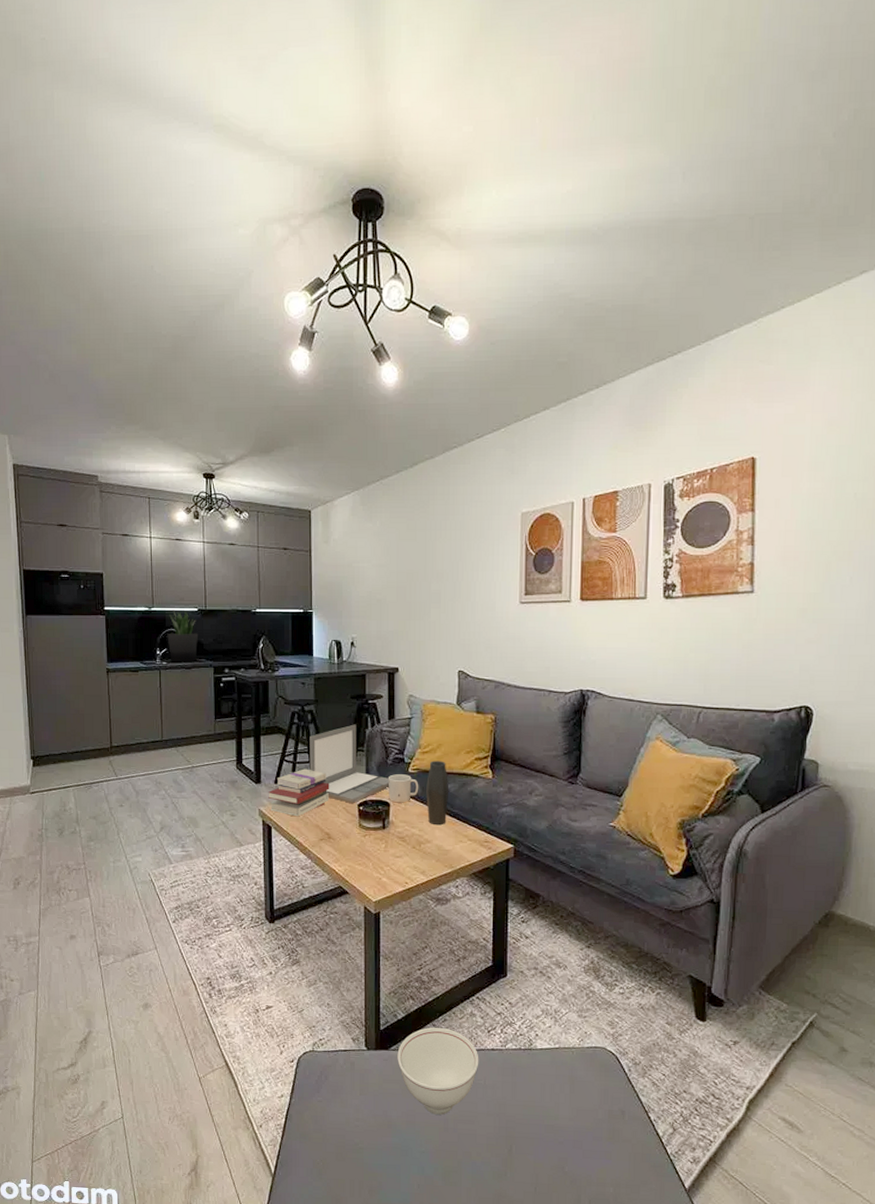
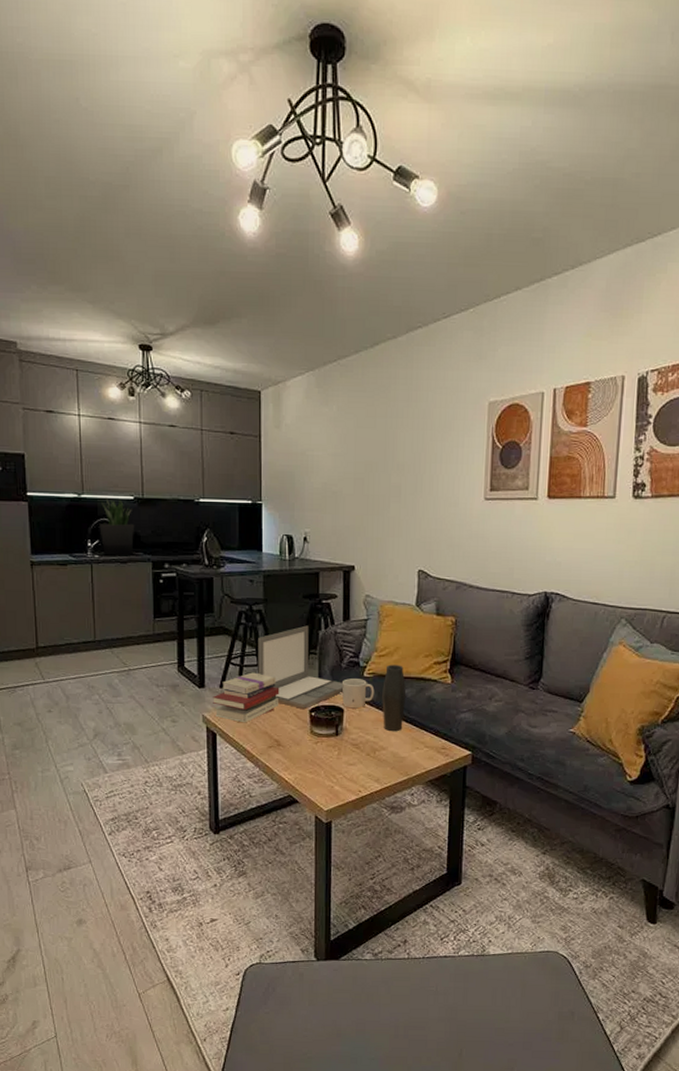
bowl: present [397,1027,479,1115] -> none [348,936,432,1022]

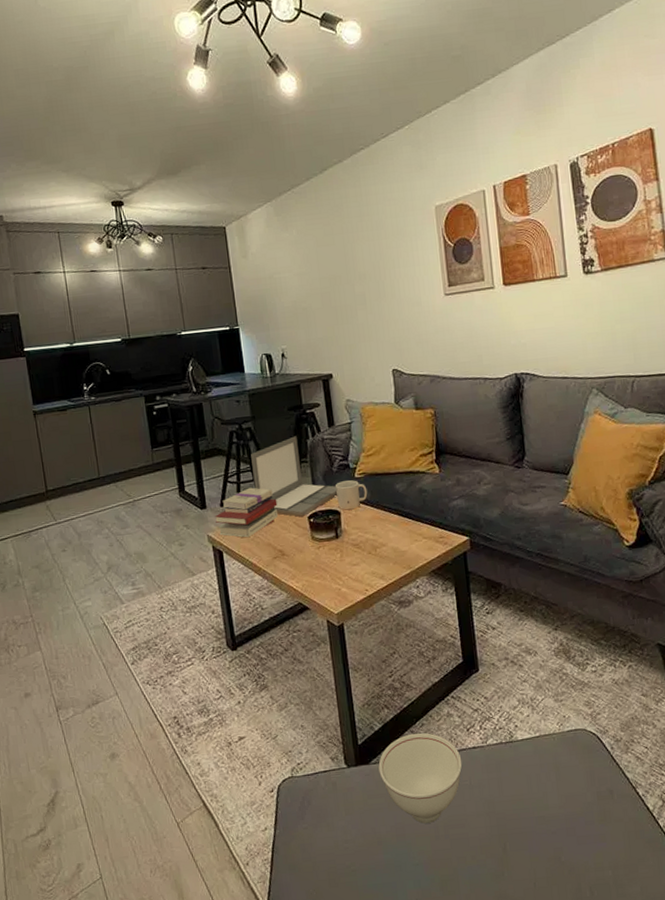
planter: present [99,497,134,556] -> none [92,343,126,397]
bowl: none [348,936,432,1022] -> present [378,732,463,824]
vase: present [382,664,406,731] -> none [374,461,399,527]

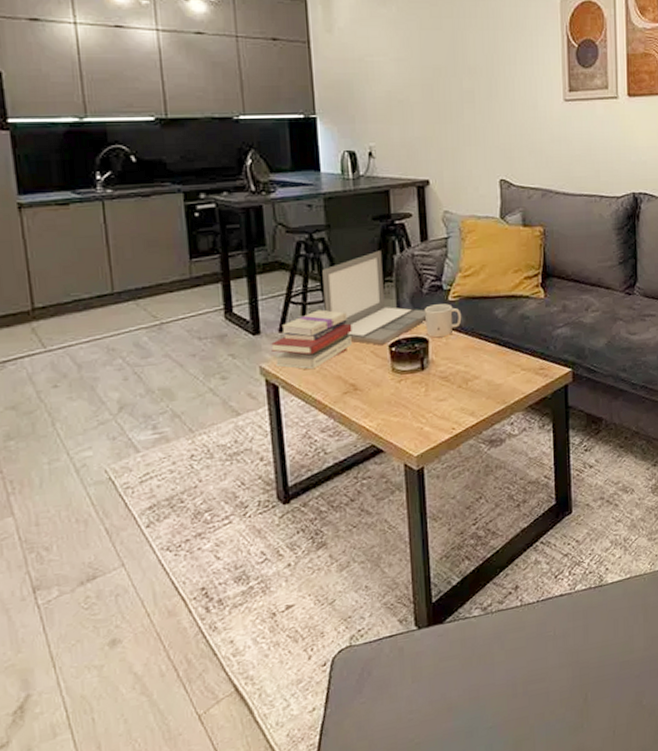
bowl: present [378,732,463,824] -> none [454,583,547,683]

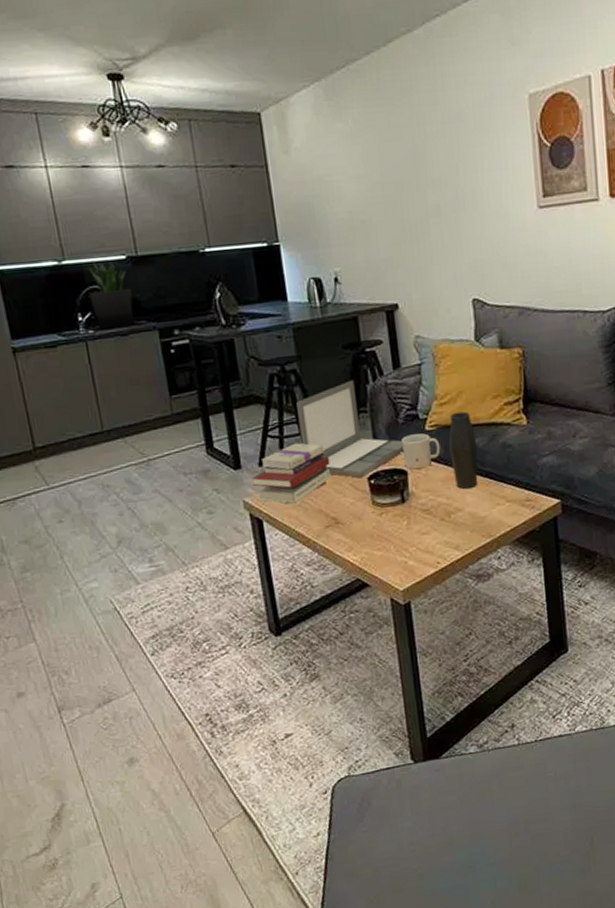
planter: none [110,120,158,190] -> present [88,260,134,330]
vase: none [470,284,497,357] -> present [449,411,478,489]

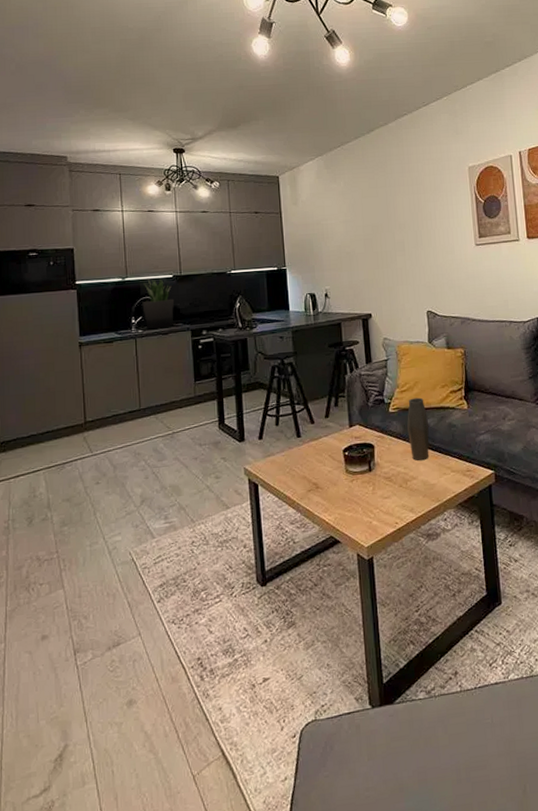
books: present [252,442,331,504] -> none [253,420,314,471]
laptop: present [296,380,405,479] -> none [291,371,373,451]
mug: present [400,433,441,470] -> none [370,414,401,444]

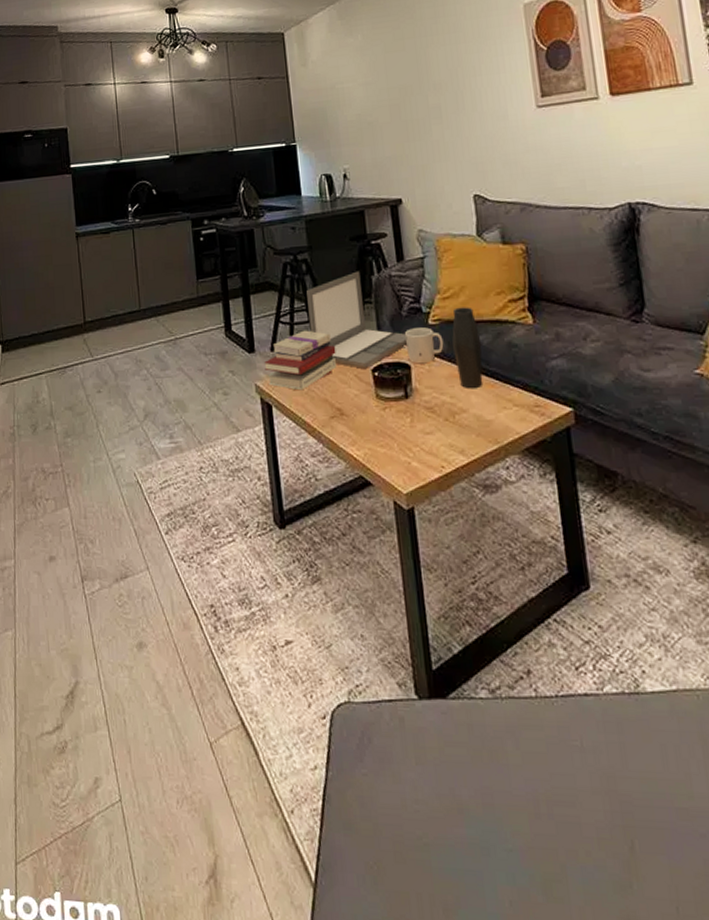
planter: present [142,278,174,330] -> none [138,159,172,219]
books: none [253,420,314,471] -> present [264,330,336,391]
laptop: none [291,371,373,451] -> present [306,271,408,370]
mug: none [370,414,401,444] -> present [404,327,444,364]

